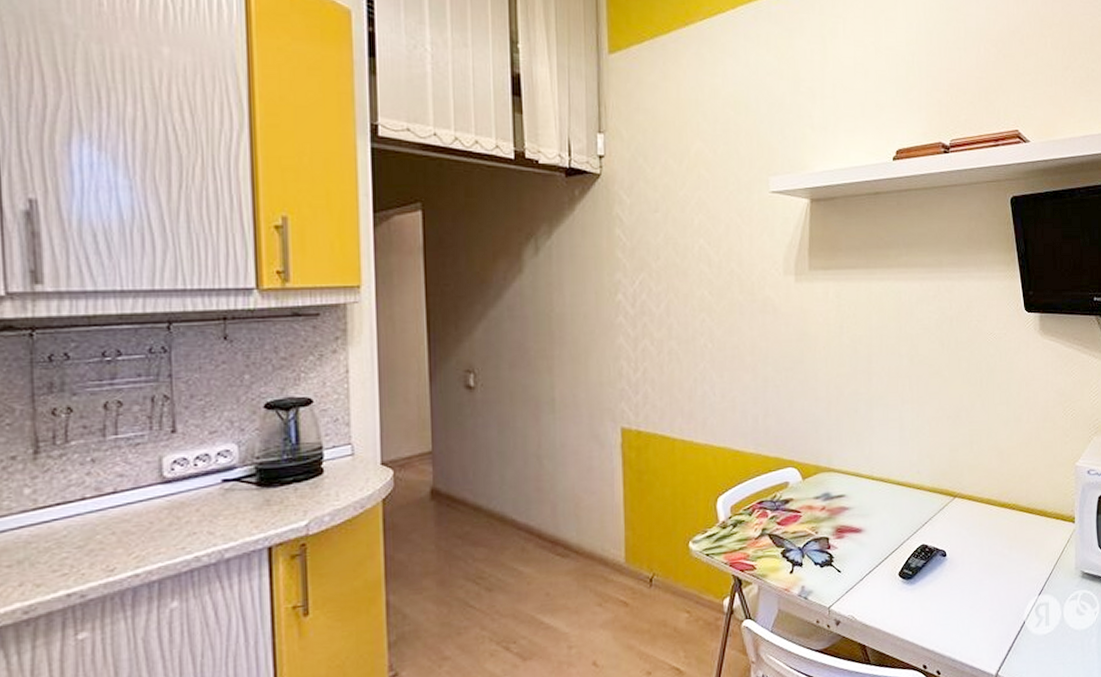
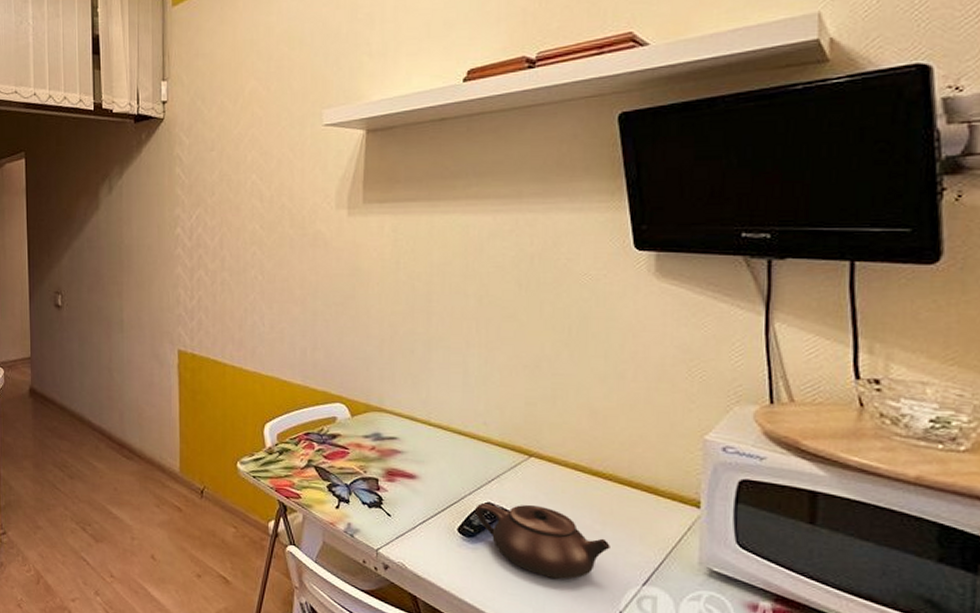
teapot: none [913,540,1015,605] -> present [475,502,610,580]

